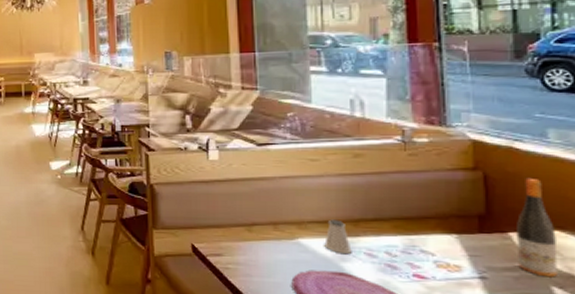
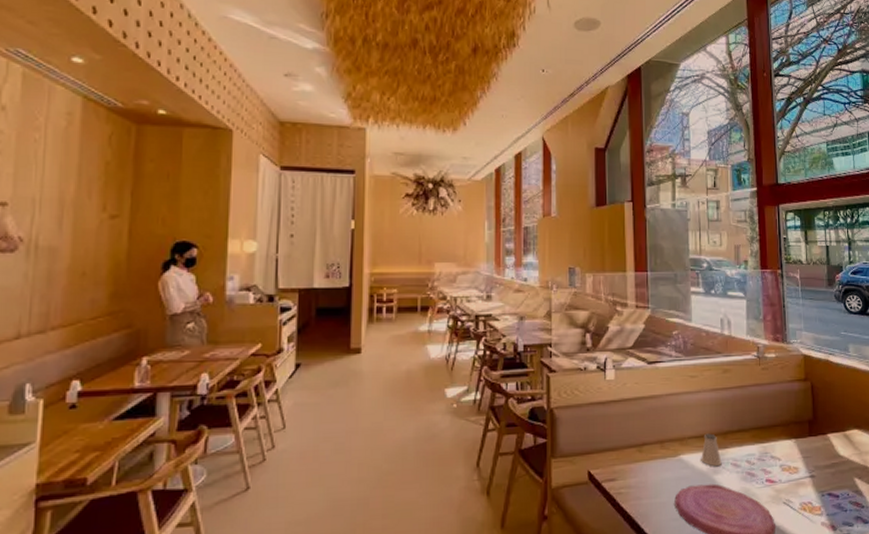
wine bottle: present [516,177,558,278] -> none [832,385,857,471]

